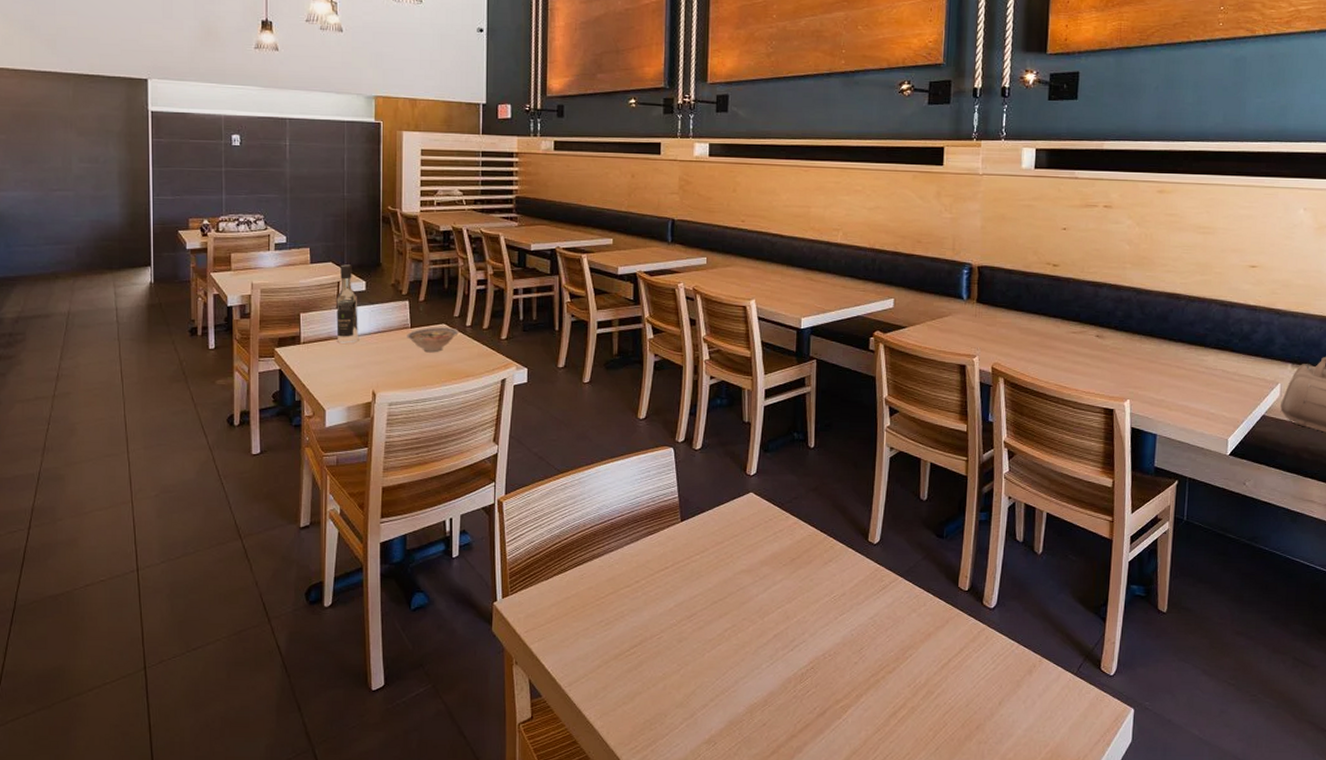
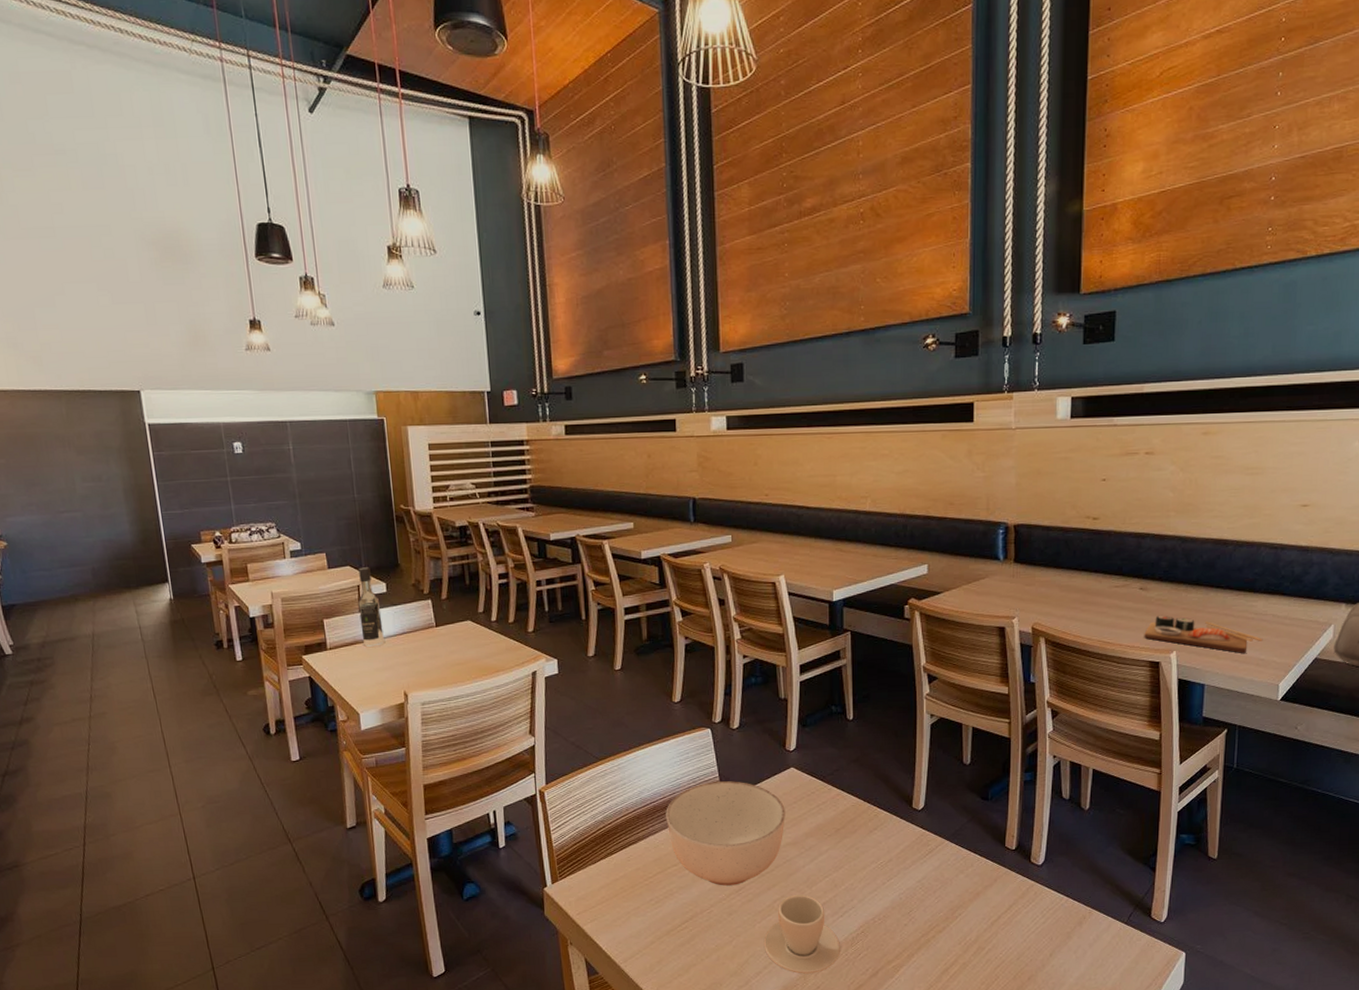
soup bowl: present [407,327,459,353] -> none [432,623,485,651]
bowl: none [622,502,742,611] -> present [666,781,785,886]
teacup: none [711,625,789,709] -> present [763,895,840,974]
sushi: none [1099,363,1213,406] -> present [1144,615,1263,653]

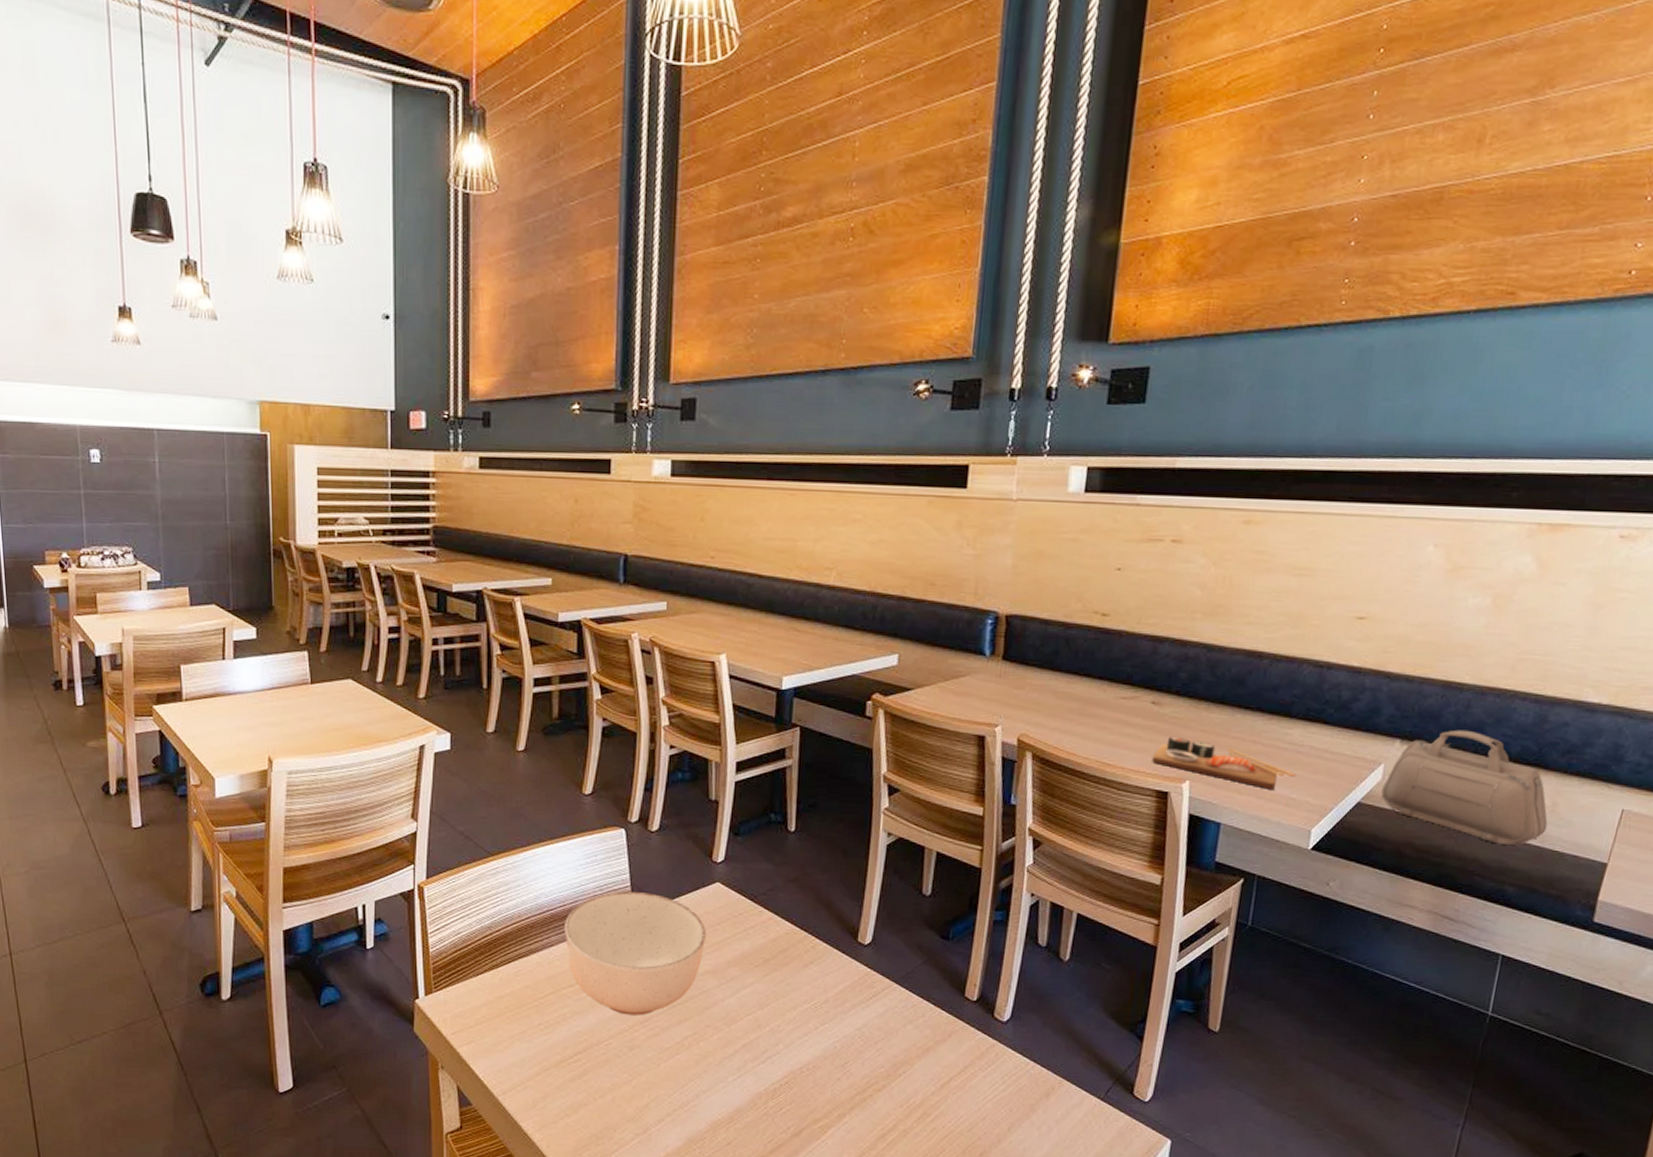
bottle: present [358,567,384,648] -> none [222,607,250,703]
teacup: present [763,895,840,974] -> none [668,1033,759,1127]

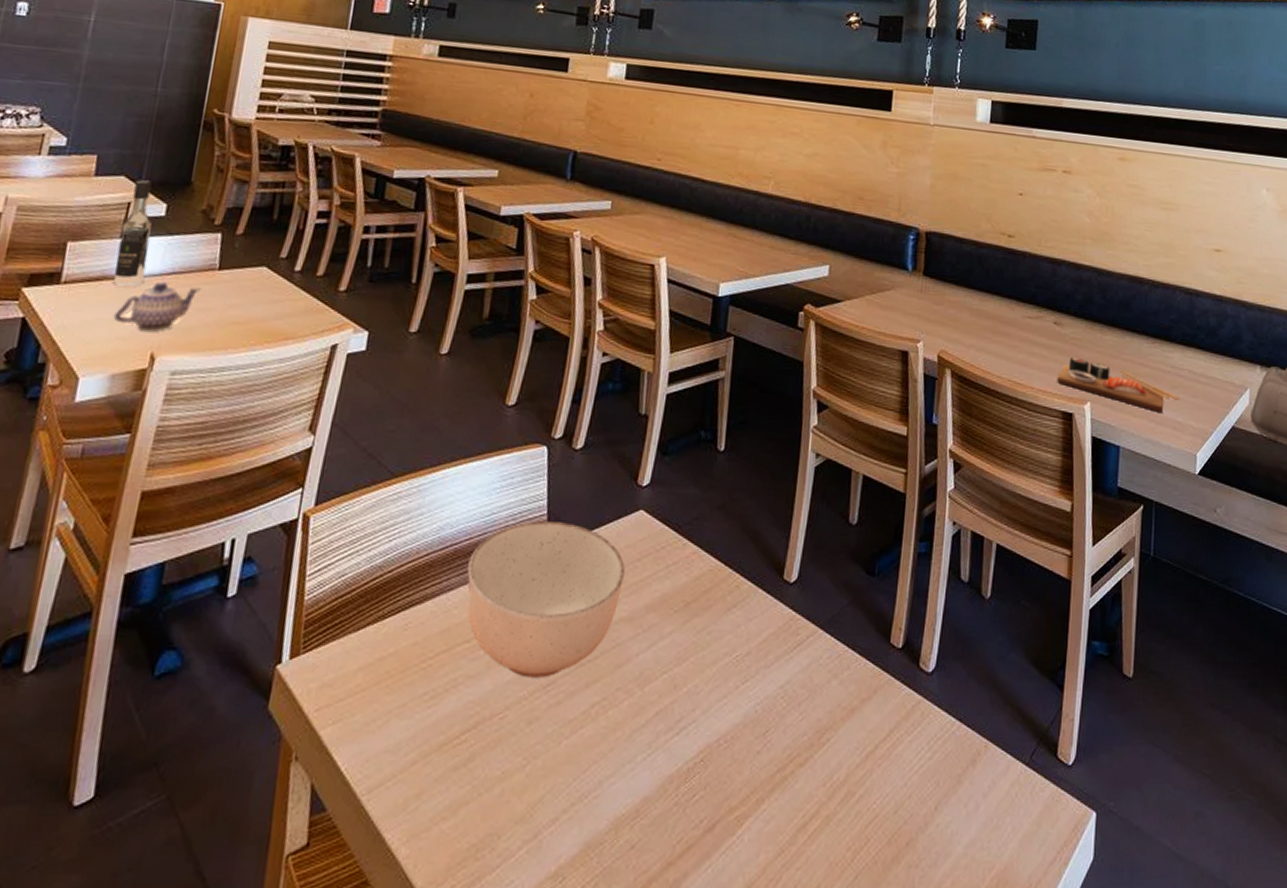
bottle: none [222,607,250,703] -> present [113,180,152,288]
teapot: none [231,695,299,738] -> present [113,280,201,331]

